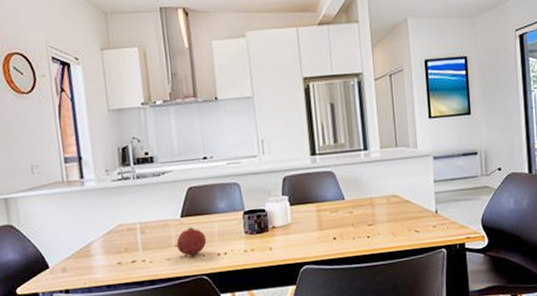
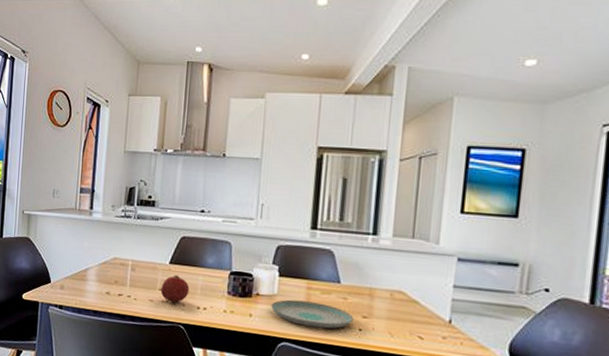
plate: none [288,221,362,246] -> present [271,299,354,329]

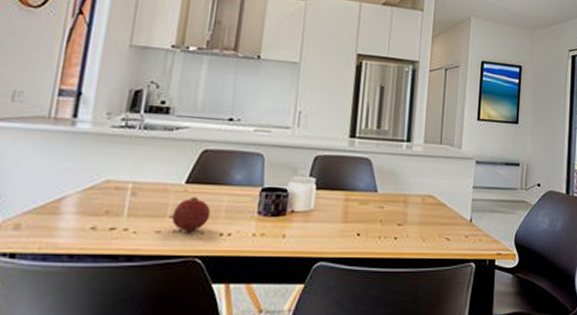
plate: present [271,299,354,329] -> none [307,214,390,241]

